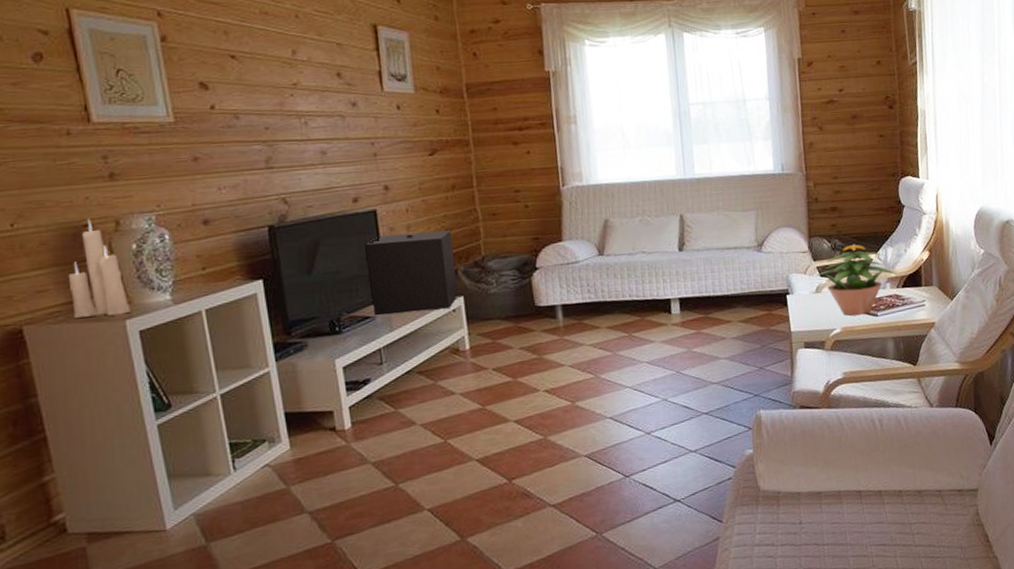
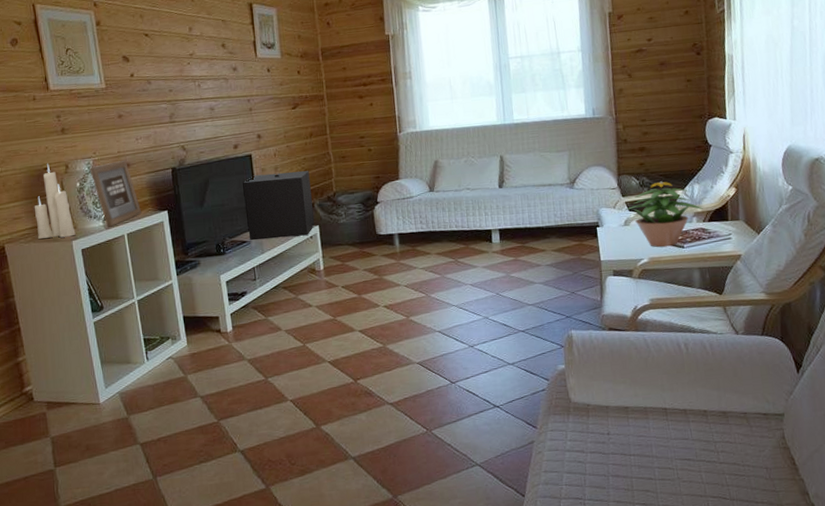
picture frame: none [151,216,227,302] -> present [90,160,142,227]

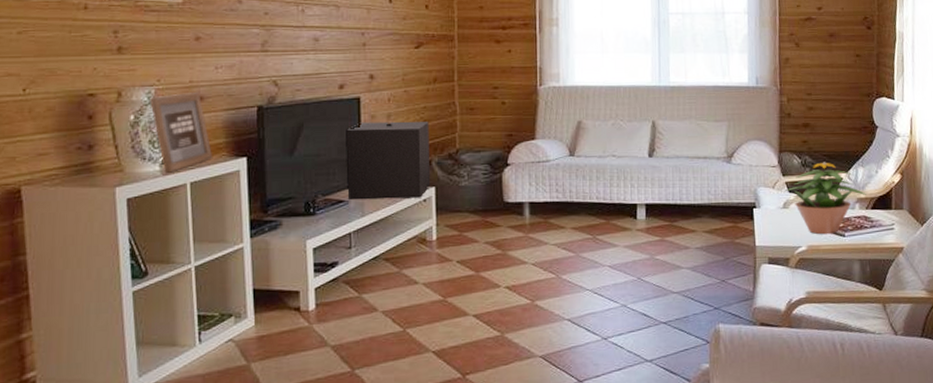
candle: present [34,164,76,239] -> none [68,89,122,182]

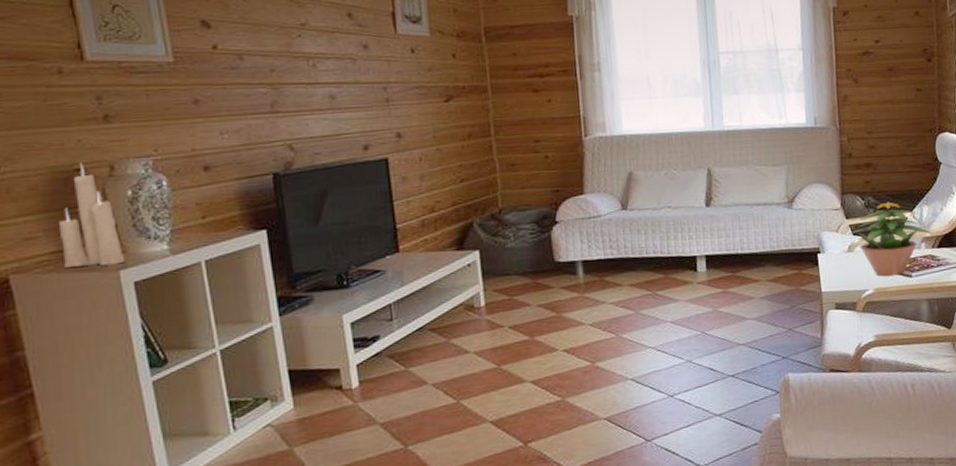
candle: none [68,89,122,182] -> present [58,163,125,268]
picture frame: present [150,93,213,173] -> none [148,161,229,252]
subwoofer: present [346,121,431,200] -> none [375,181,474,269]

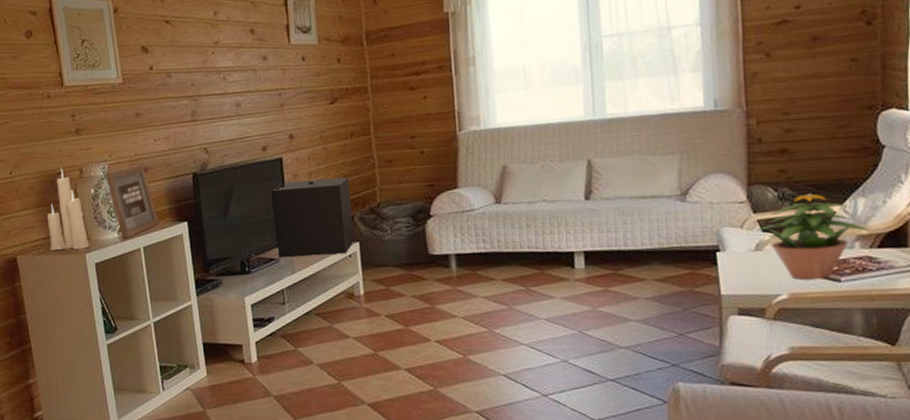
picture frame: none [148,161,229,252] -> present [105,164,160,239]
subwoofer: none [375,181,474,269] -> present [272,177,355,258]

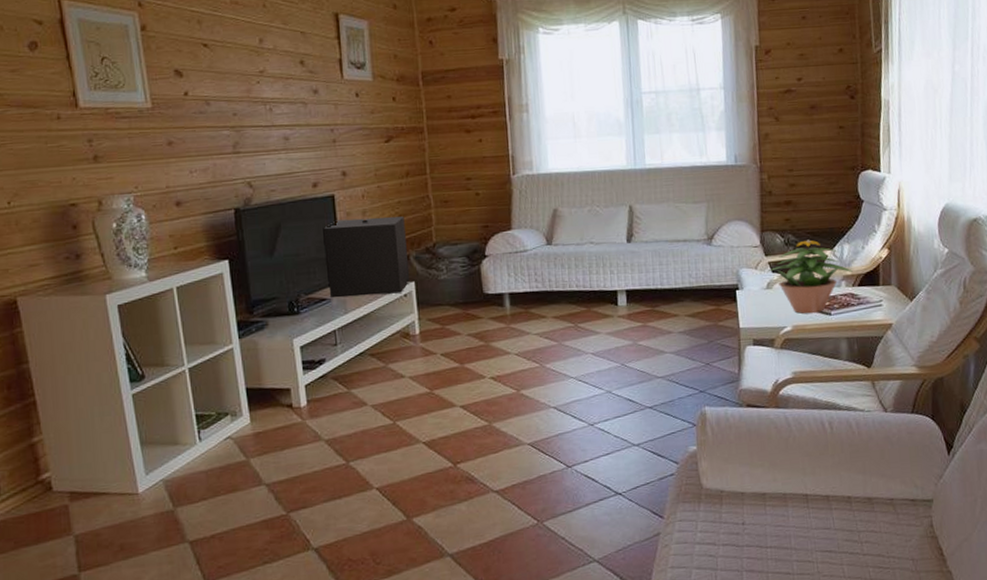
candle: present [47,168,90,251] -> none [56,199,111,291]
picture frame: present [105,164,160,239] -> none [130,197,196,279]

